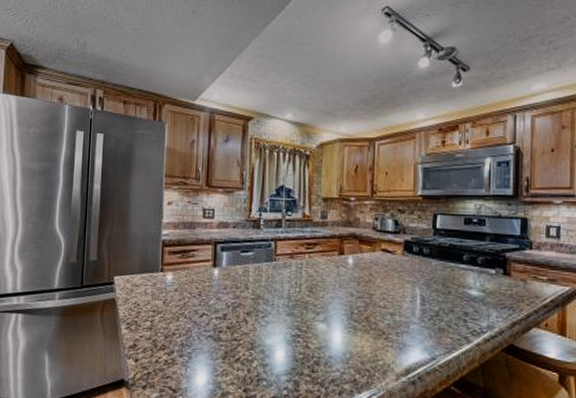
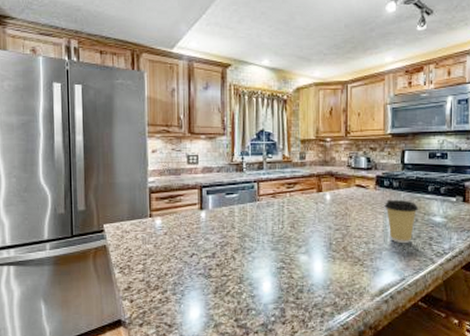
coffee cup: none [413,267,453,318] -> present [384,199,419,244]

